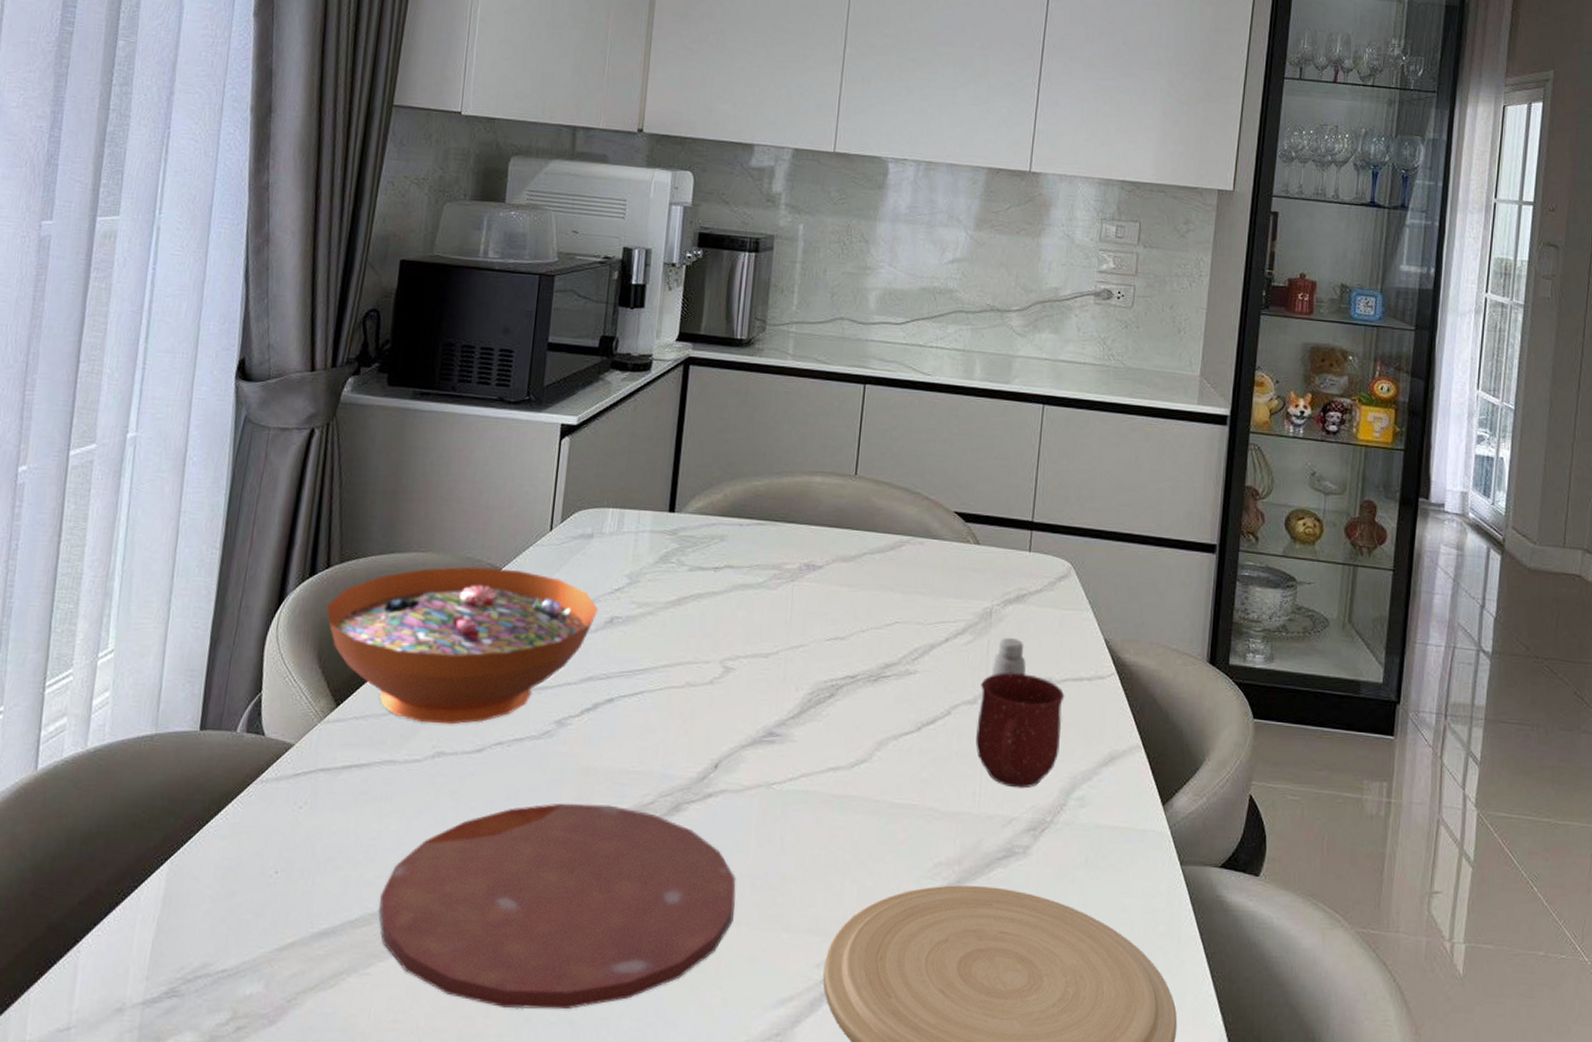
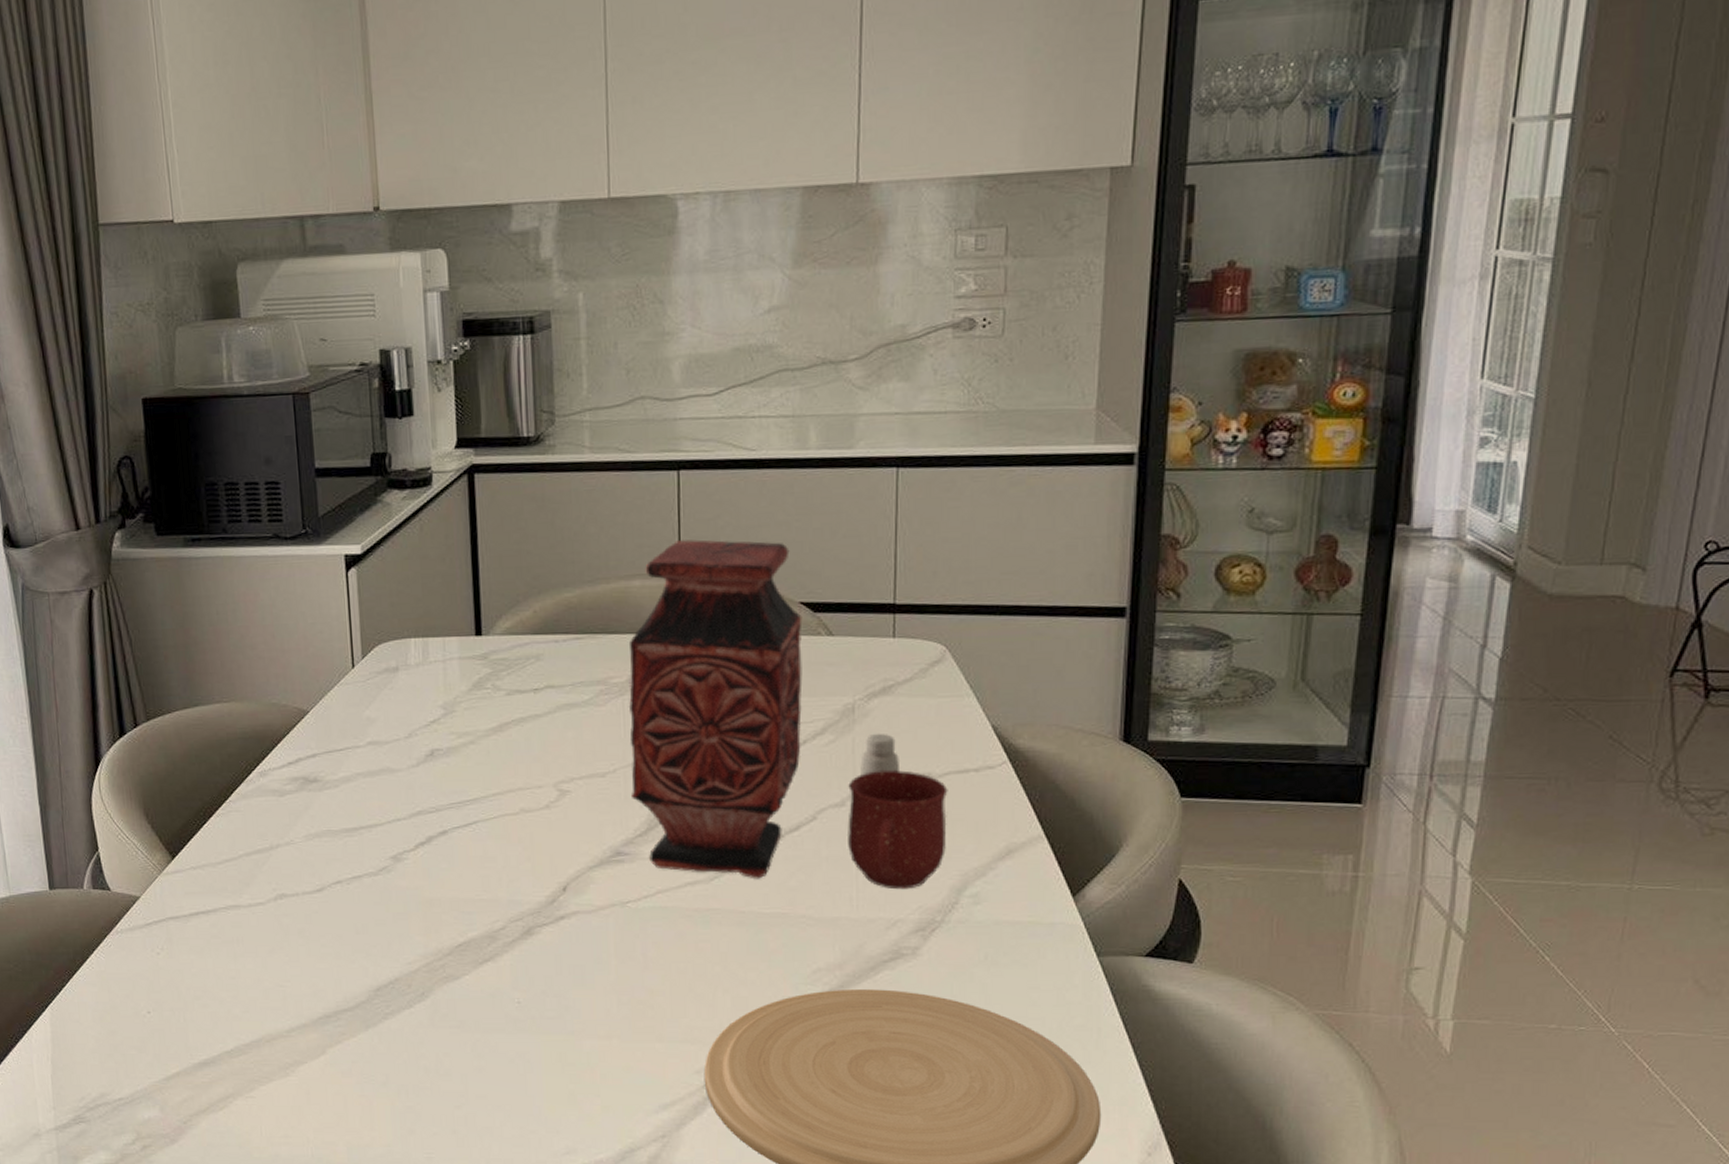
decorative bowl: present [327,566,599,725] -> none [143,711,417,868]
plate: present [378,803,736,1010] -> none [250,933,603,1122]
vase: none [790,444,955,769] -> present [628,539,803,879]

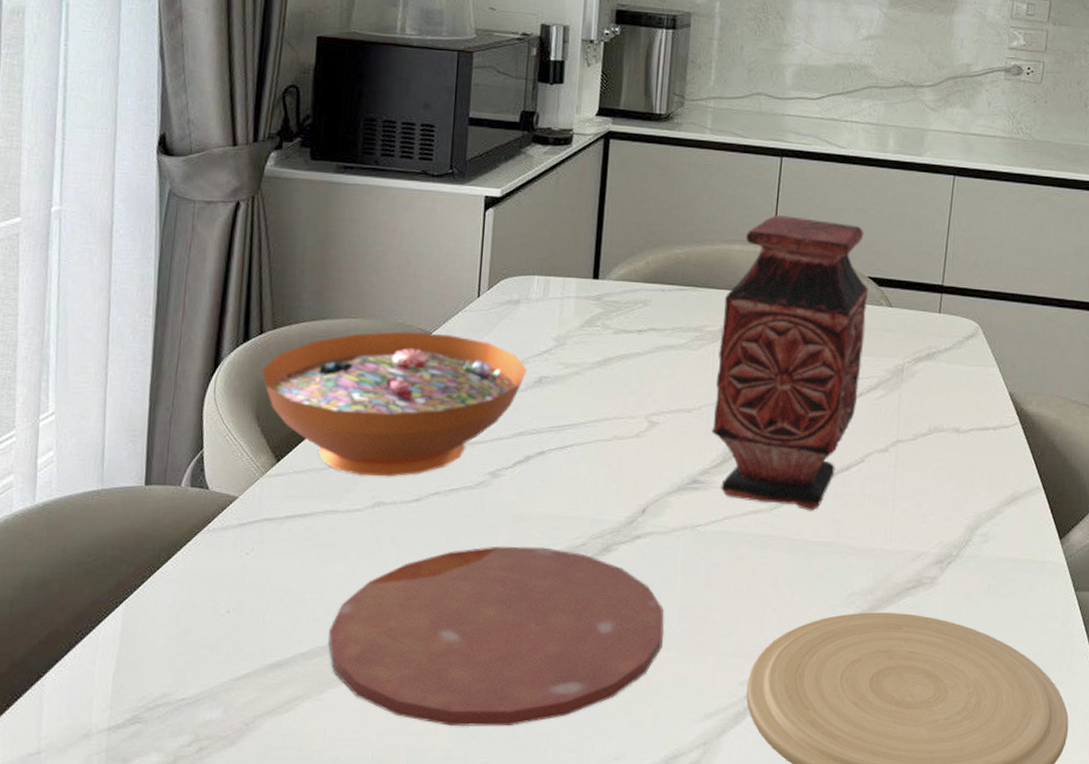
decorative bowl: none [143,711,417,868] -> present [262,331,528,477]
plate: none [250,933,603,1122] -> present [328,546,664,727]
mug: present [848,770,948,890] -> none [887,423,971,527]
saltshaker: present [859,733,899,776] -> none [902,391,935,427]

